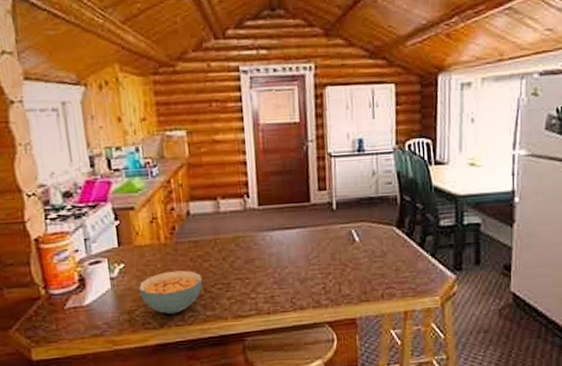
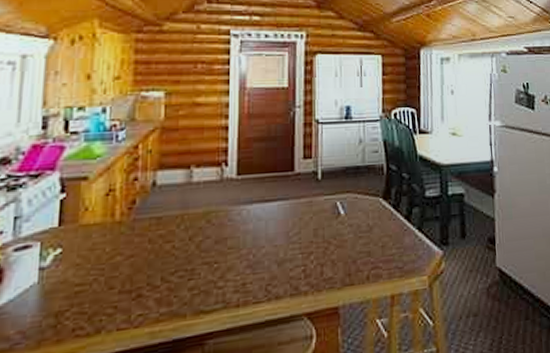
cereal bowl: present [138,270,203,314] -> none [75,254,161,314]

